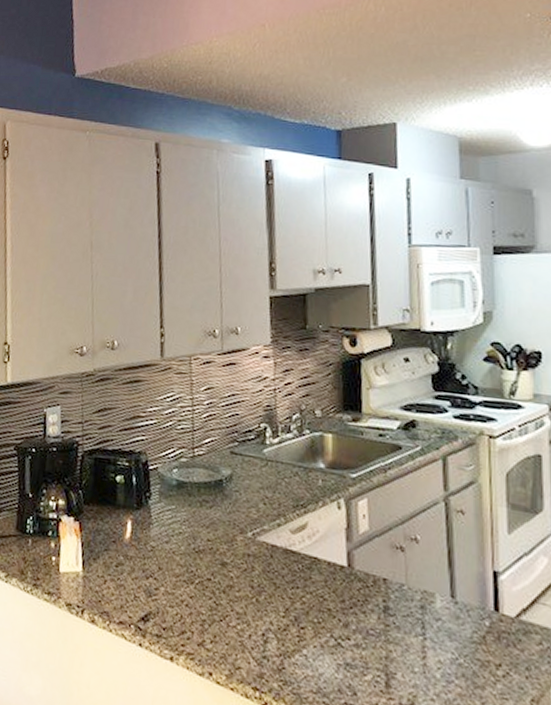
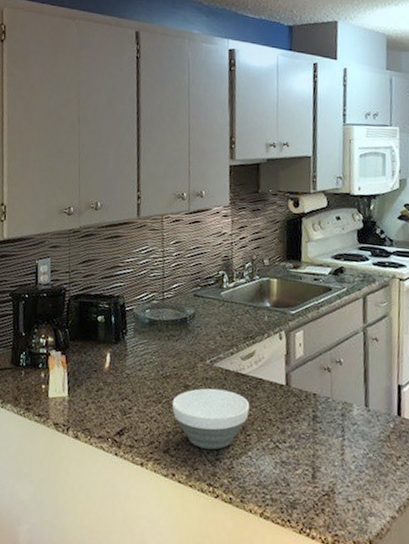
bowl: none [206,567,303,645] -> present [171,388,250,450]

